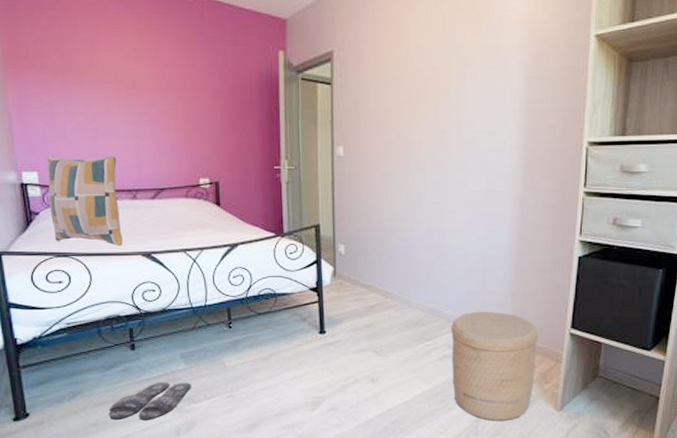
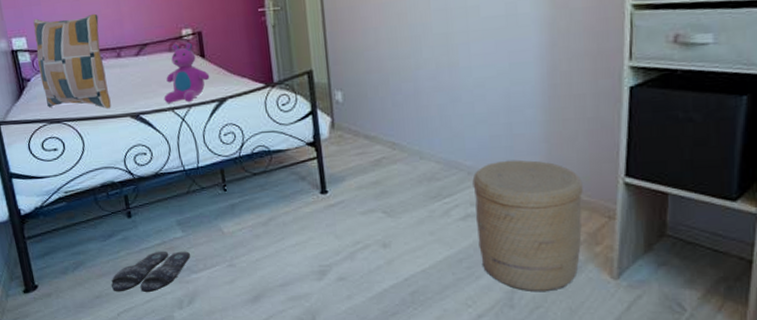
stuffed bear: none [177,191,224,246] -> present [164,42,210,103]

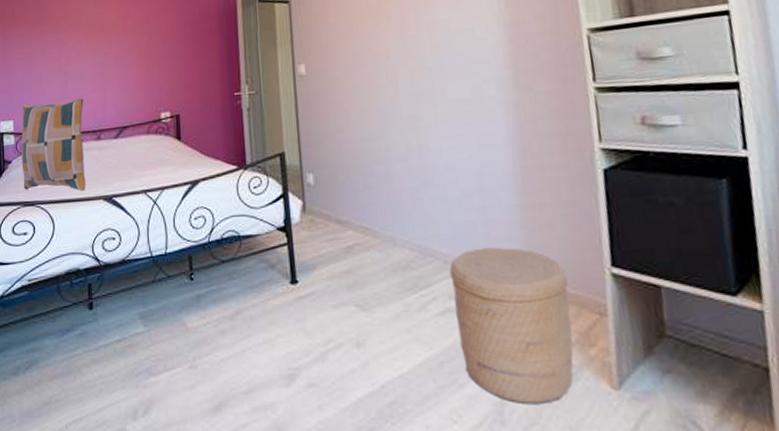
slippers: present [111,251,190,292] -> none [63,348,150,398]
stuffed bear: present [164,42,210,103] -> none [138,125,184,186]

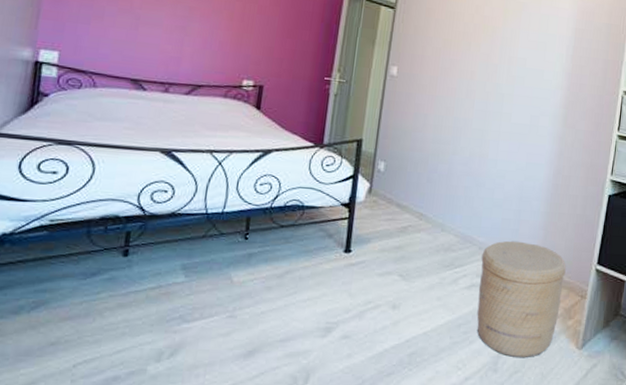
pillow: present [21,98,86,191] -> none [61,36,155,140]

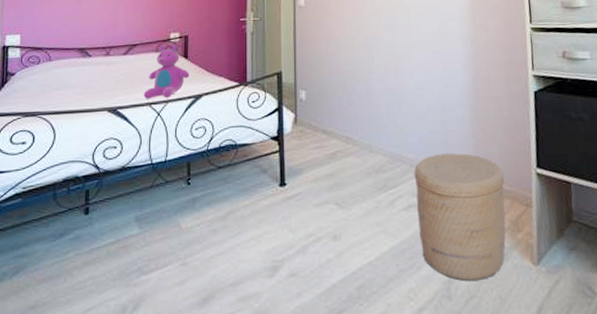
stuffed bear: none [204,91,261,149] -> present [143,44,190,99]

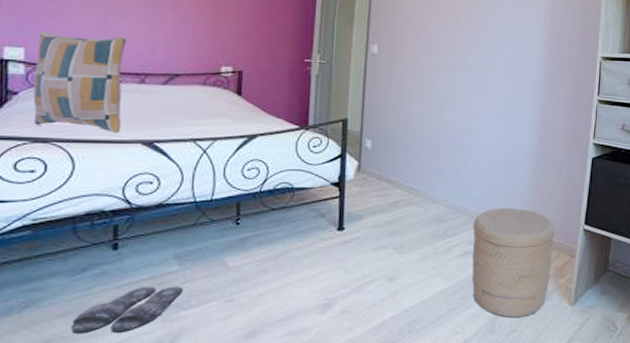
pillow: none [25,16,95,103] -> present [33,31,127,133]
slippers: none [51,250,143,299] -> present [71,286,183,334]
stuffed bear: present [143,44,190,99] -> none [186,78,243,136]

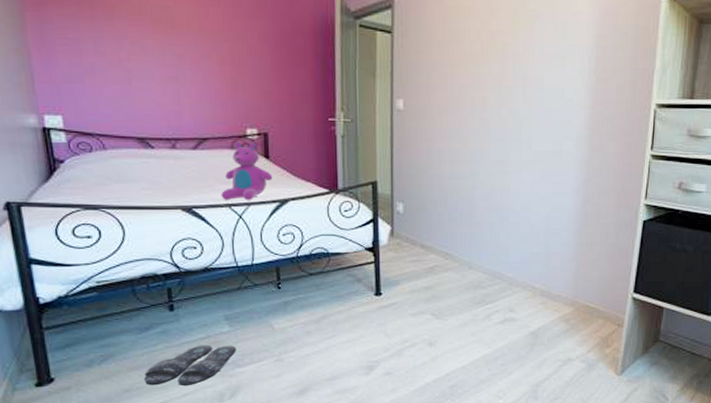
pillow: present [33,31,127,133] -> none [73,97,160,199]
stuffed bear: none [186,78,243,136] -> present [221,142,273,201]
basket: present [472,208,555,318] -> none [512,274,601,386]

